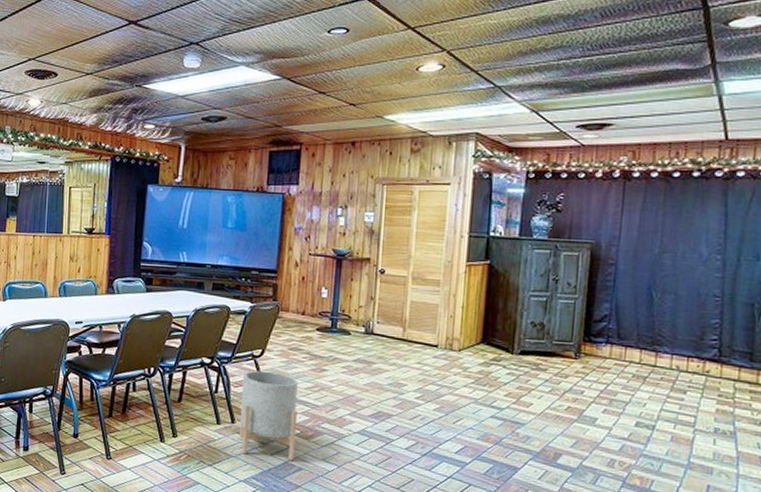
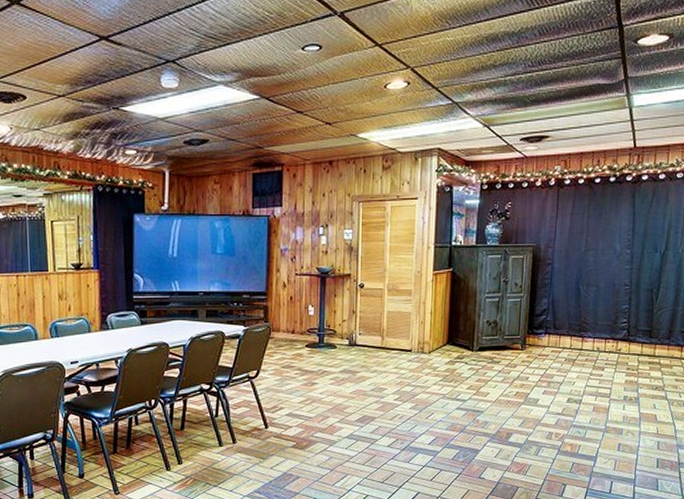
planter: present [239,370,298,461] -> none [240,390,293,471]

